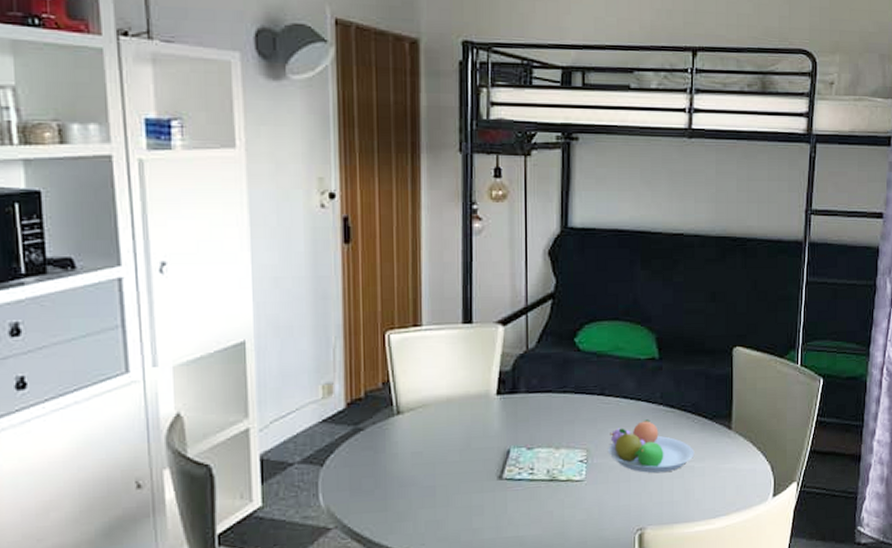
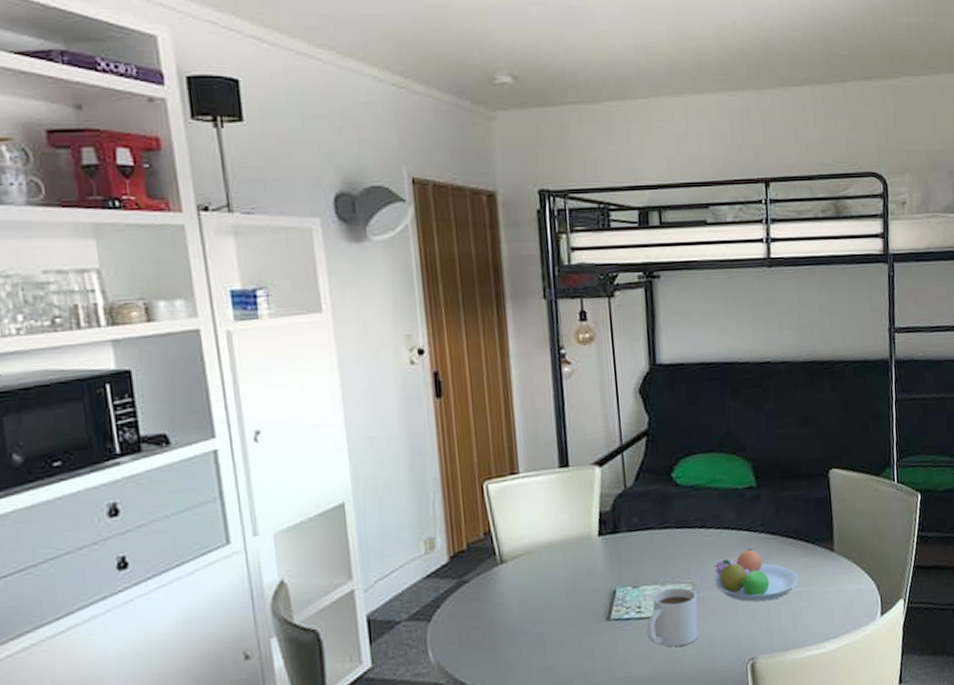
mug: none [539,452,591,511] -> present [647,587,699,647]

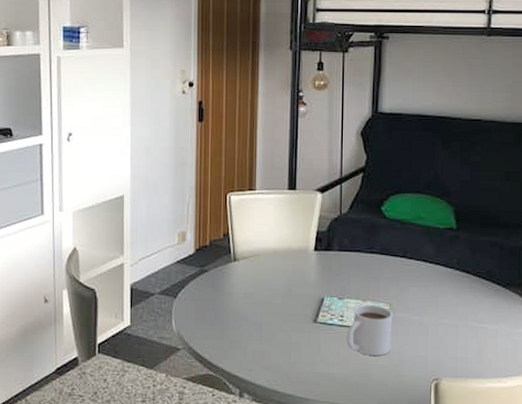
fruit bowl: present [714,548,800,602] -> none [409,282,488,331]

